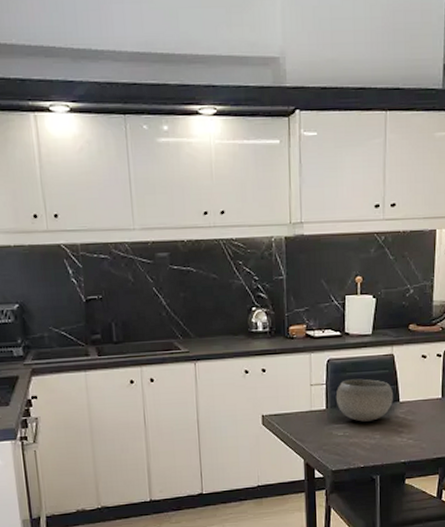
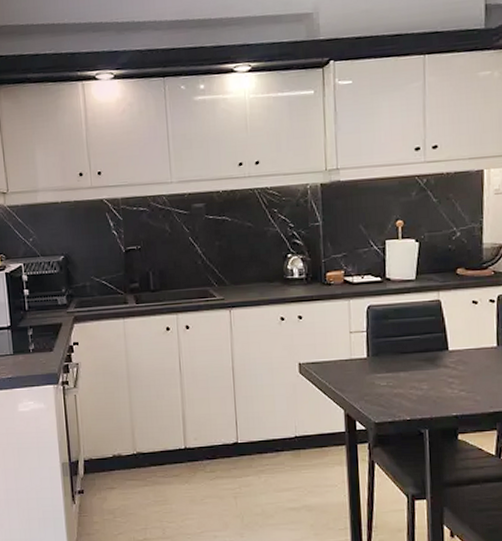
bowl: present [335,378,393,422] -> none [377,326,441,372]

